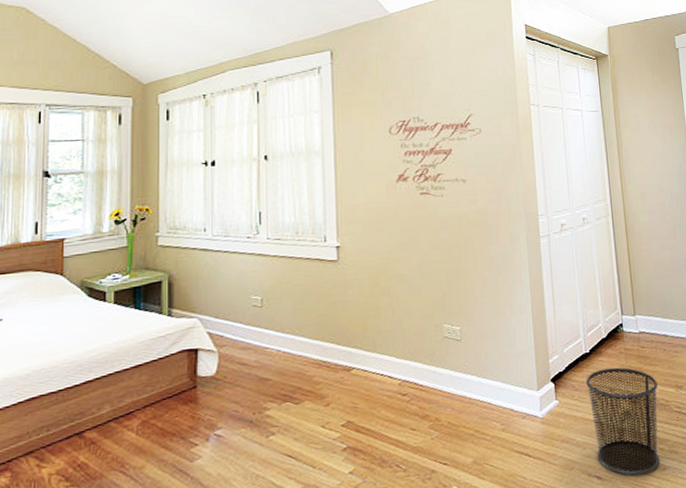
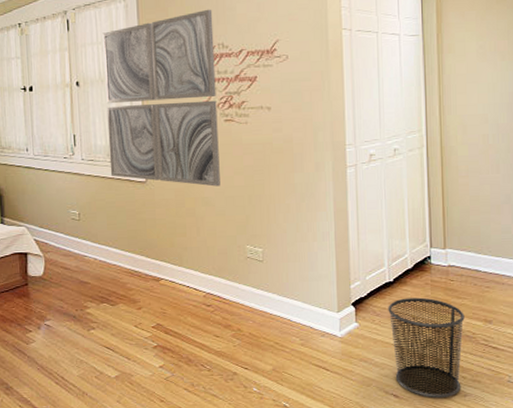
wall art: none [295,84,416,263] -> present [102,9,220,187]

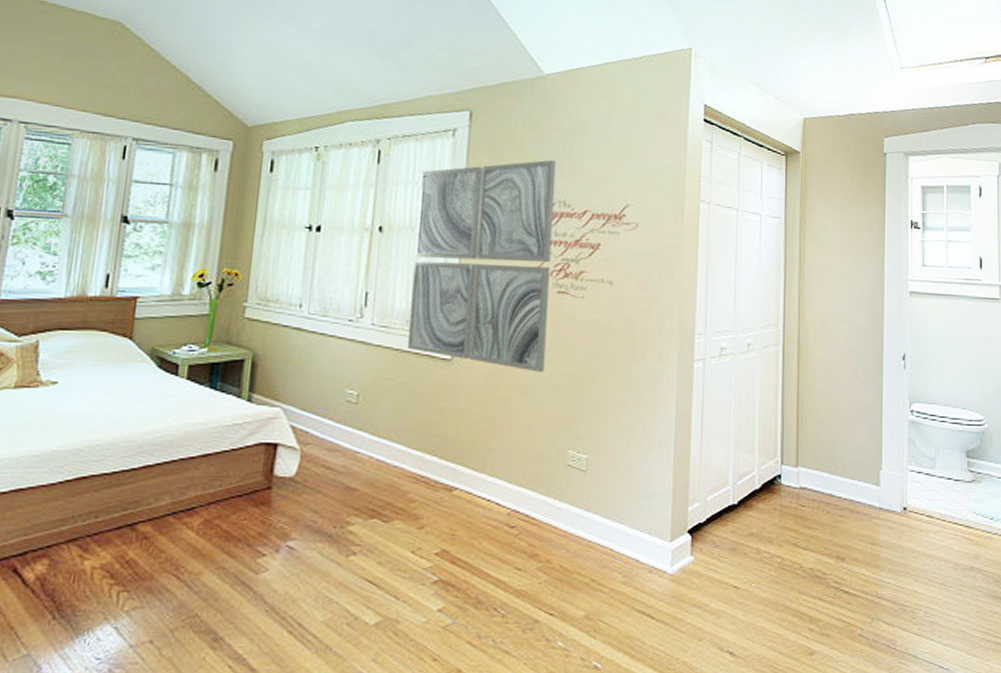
waste bin: present [388,297,465,399] -> none [729,526,815,658]

